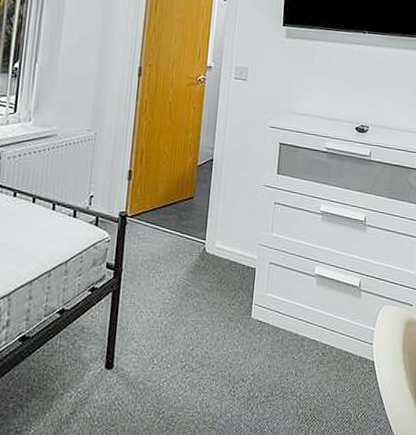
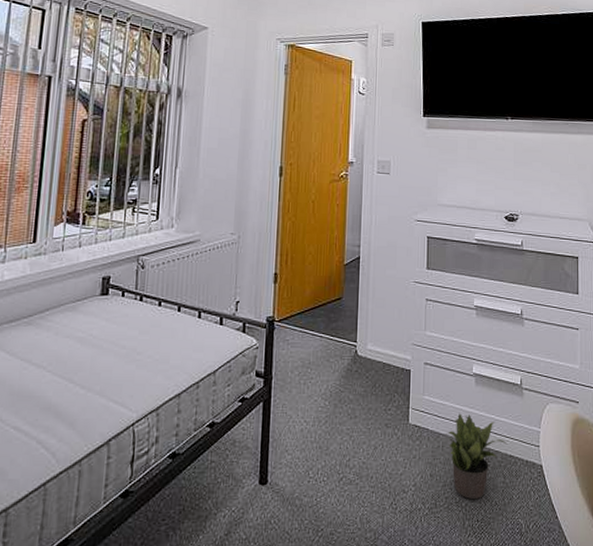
potted plant: none [285,311,343,391] -> present [446,413,508,500]

